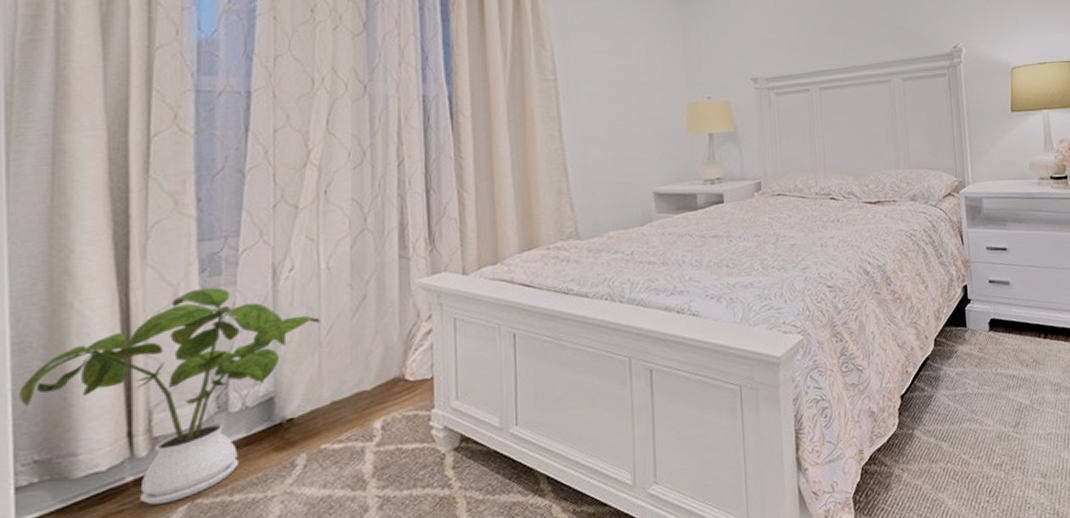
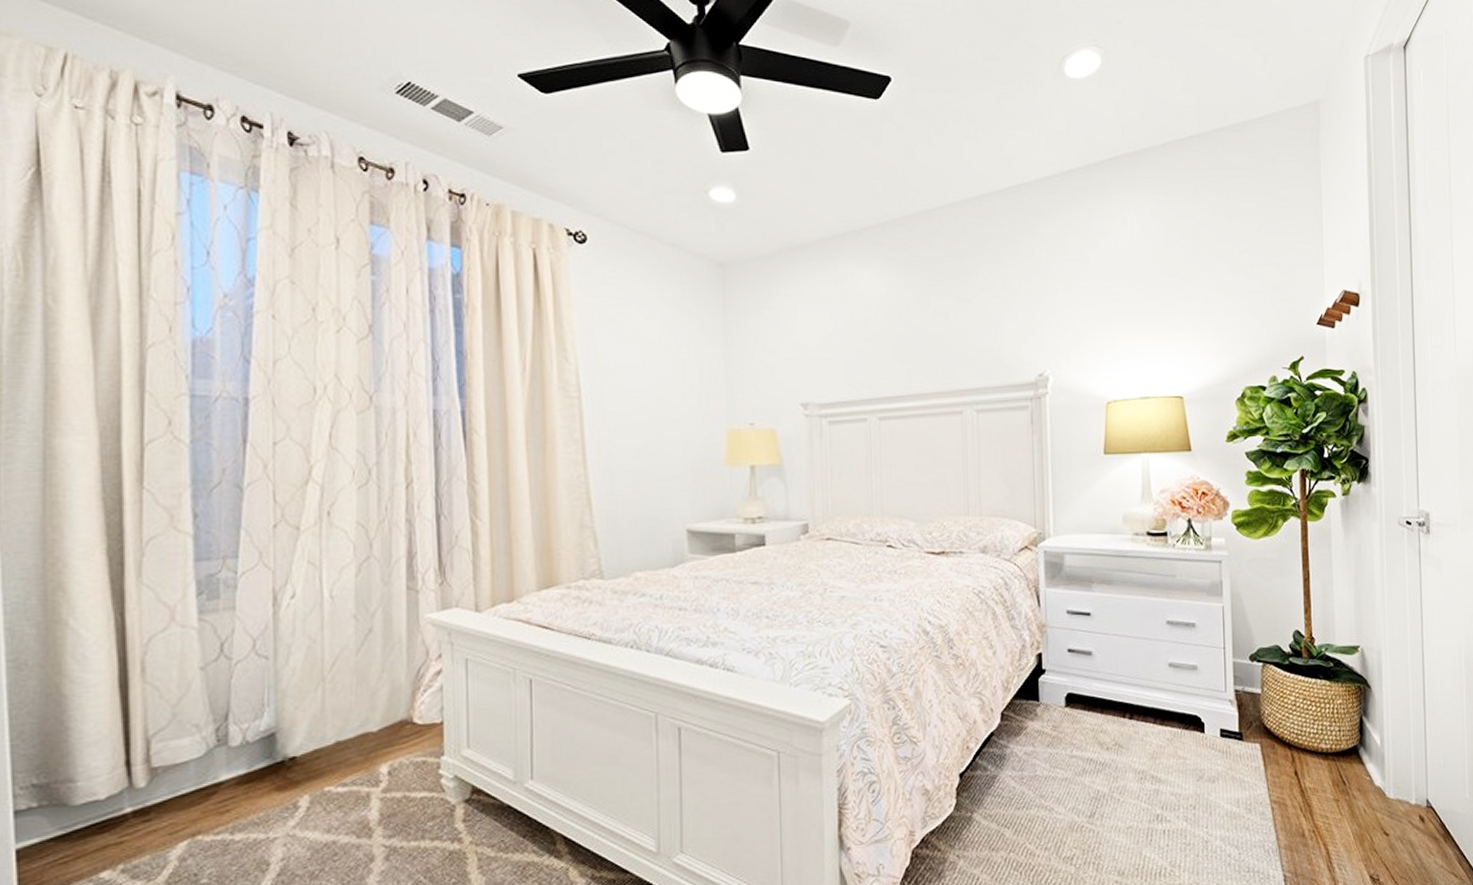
house plant: present [20,287,320,505] -> none [16,612,324,839]

